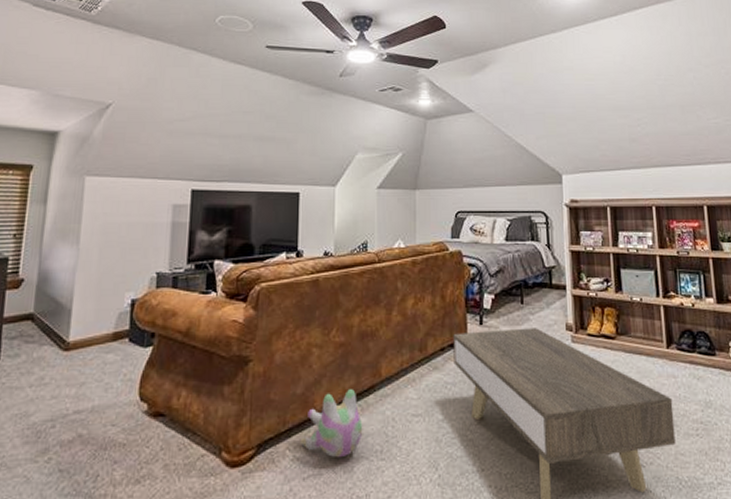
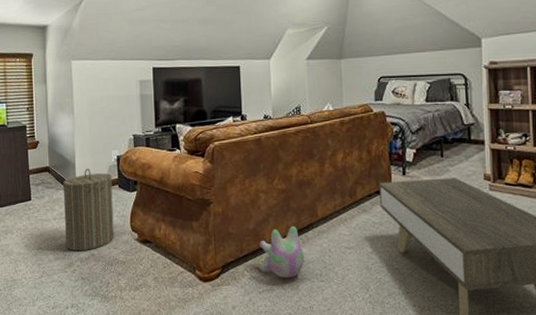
laundry hamper: none [42,315,121,432] -> present [62,168,114,251]

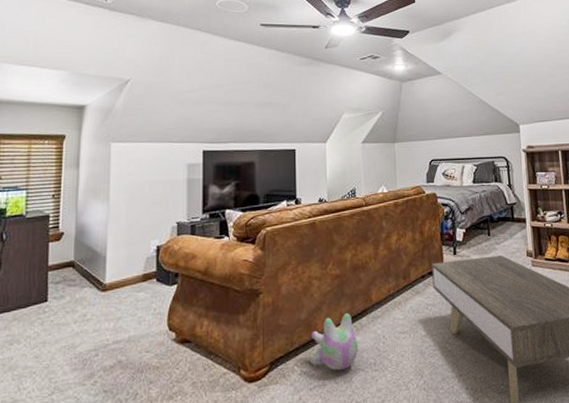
laundry hamper: present [62,168,114,251] -> none [87,260,149,359]

